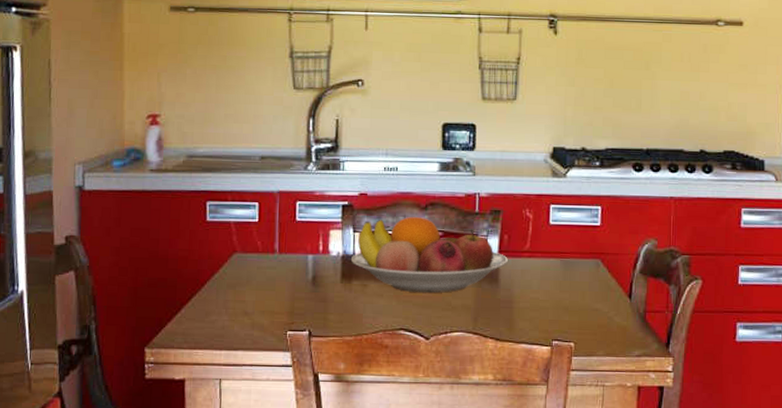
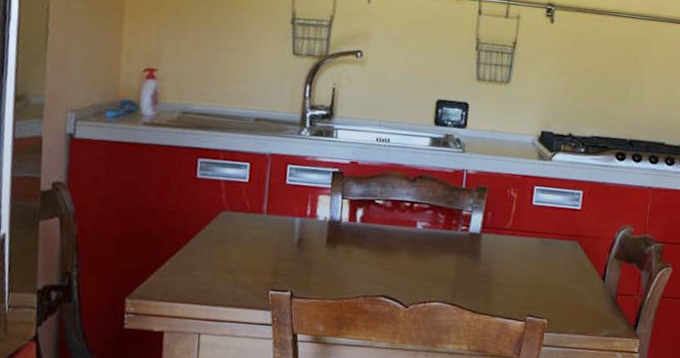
fruit bowl: present [351,216,508,294] -> none [338,187,490,264]

